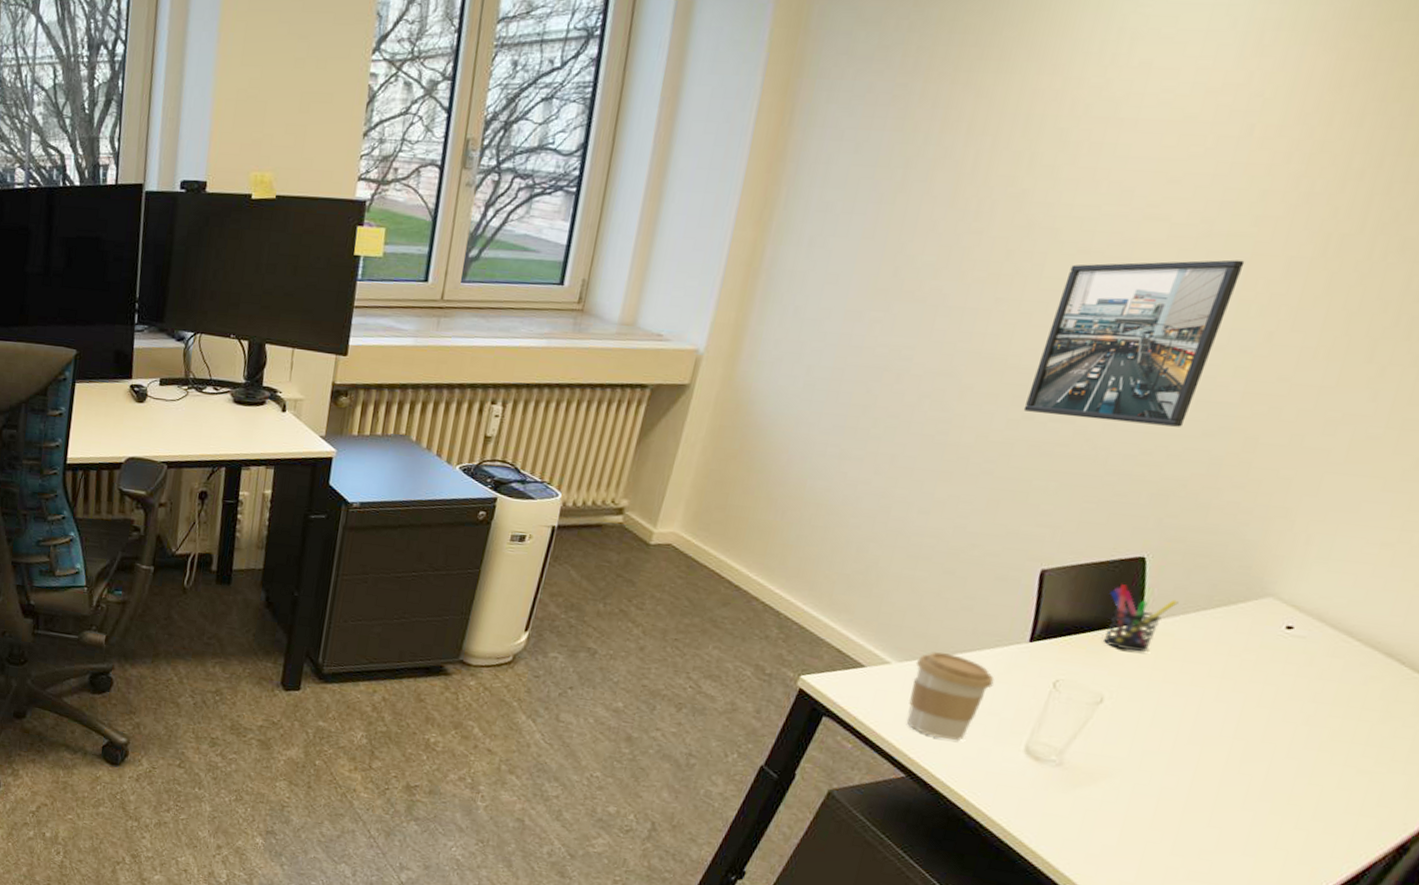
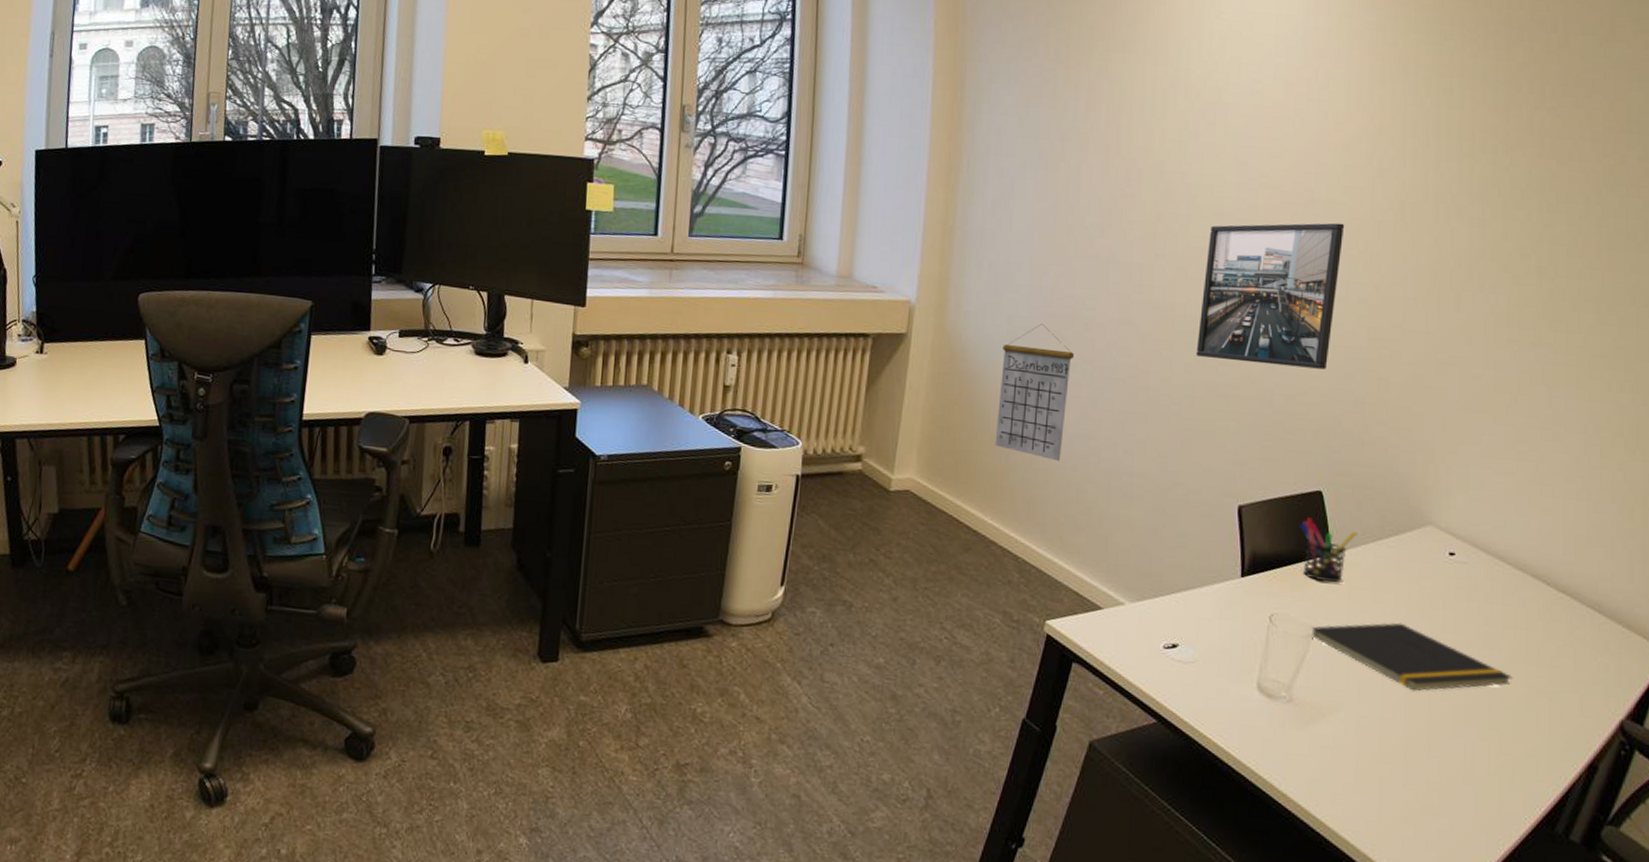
calendar: none [771,374,879,520] -> present [994,323,1075,462]
coffee cup: present [906,651,995,741] -> none [1146,590,1218,681]
notepad: none [1099,693,1331,764] -> present [1312,622,1513,691]

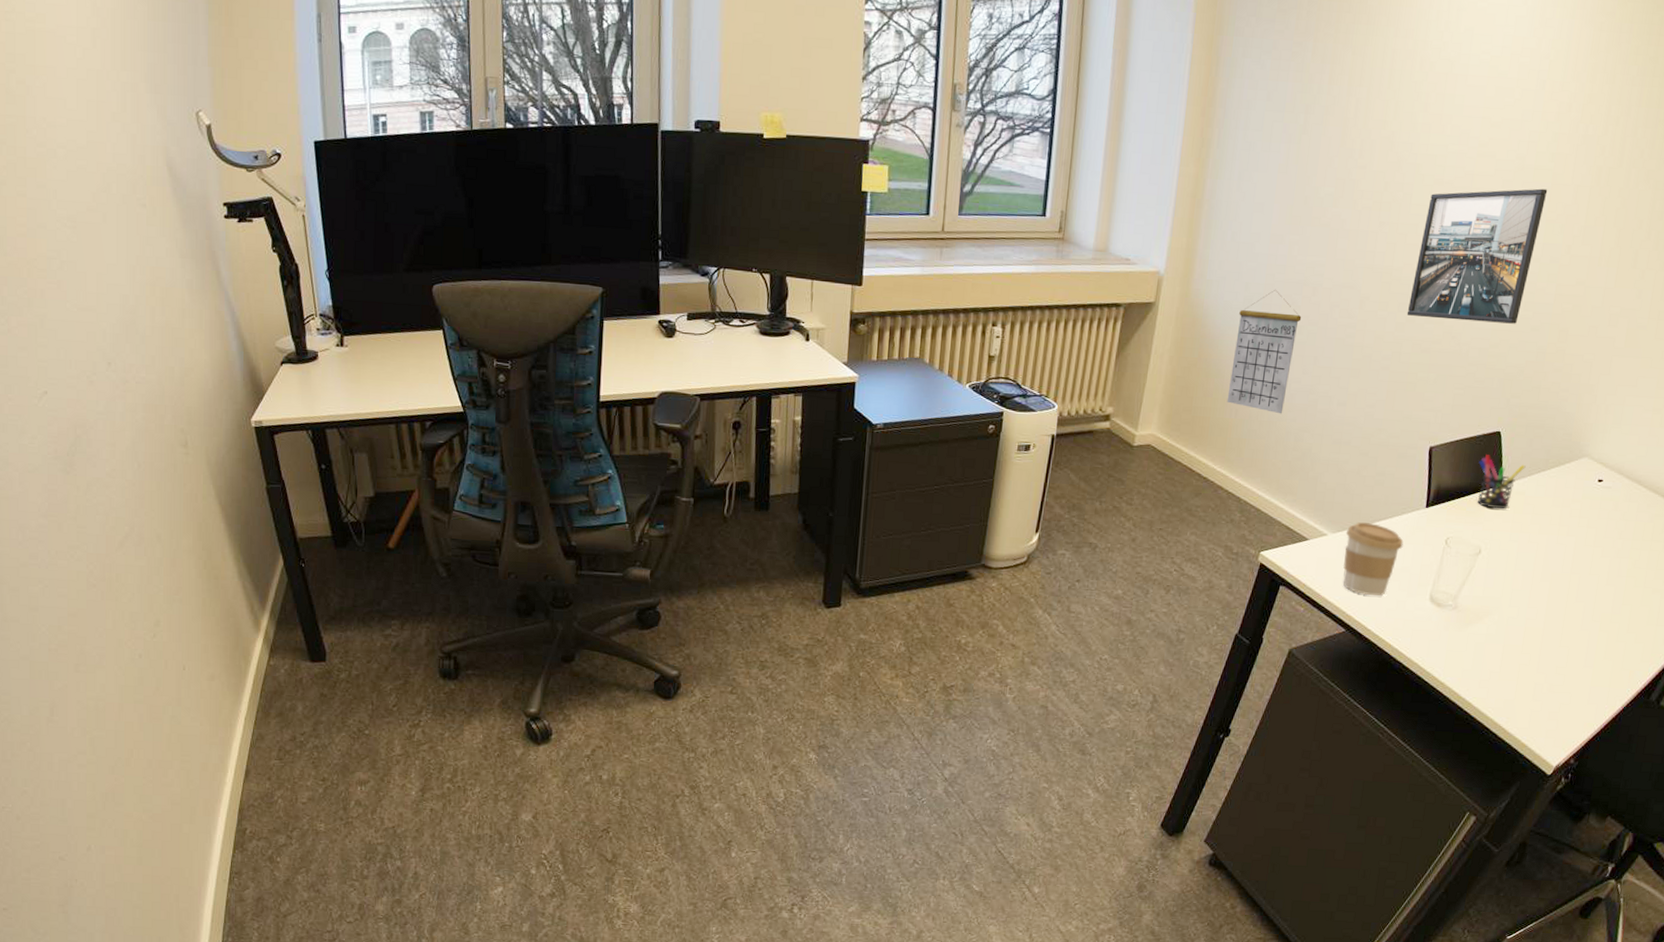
coffee cup: none [1146,590,1218,681] -> present [1342,521,1404,596]
notepad: present [1312,622,1513,691] -> none [1478,539,1635,595]

